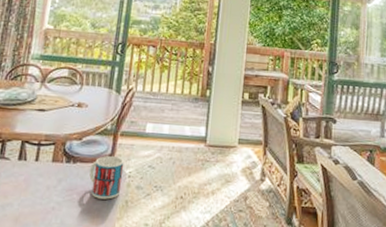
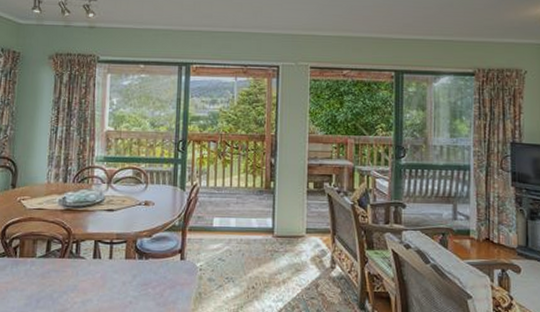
mug: present [89,156,125,200] -> none [162,251,195,292]

